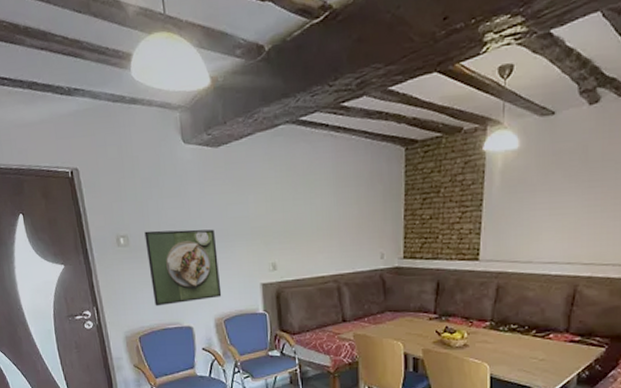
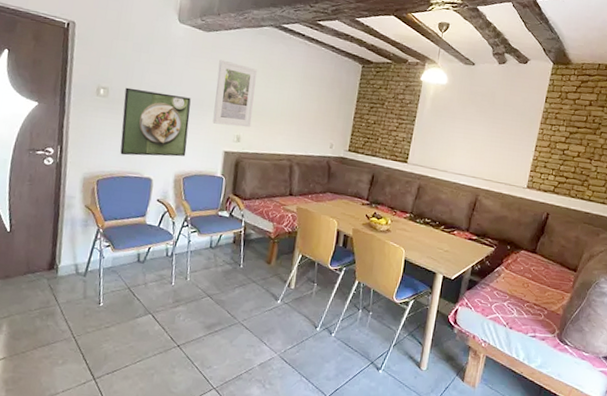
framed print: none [236,177,286,254] -> present [212,59,257,128]

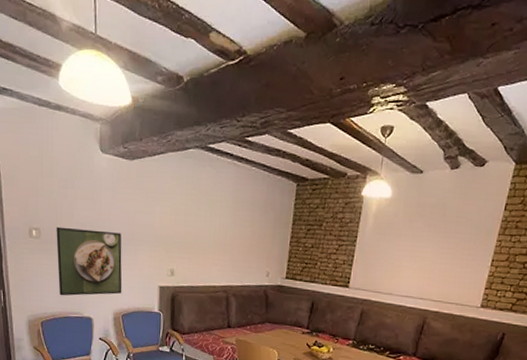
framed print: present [212,59,257,128] -> none [145,189,186,260]

